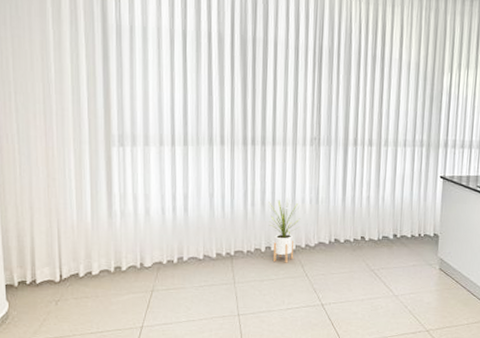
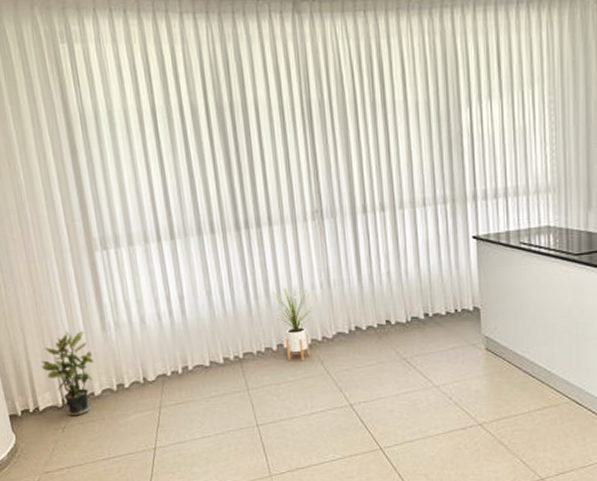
potted plant: none [44,213,96,292] -> present [40,330,94,416]

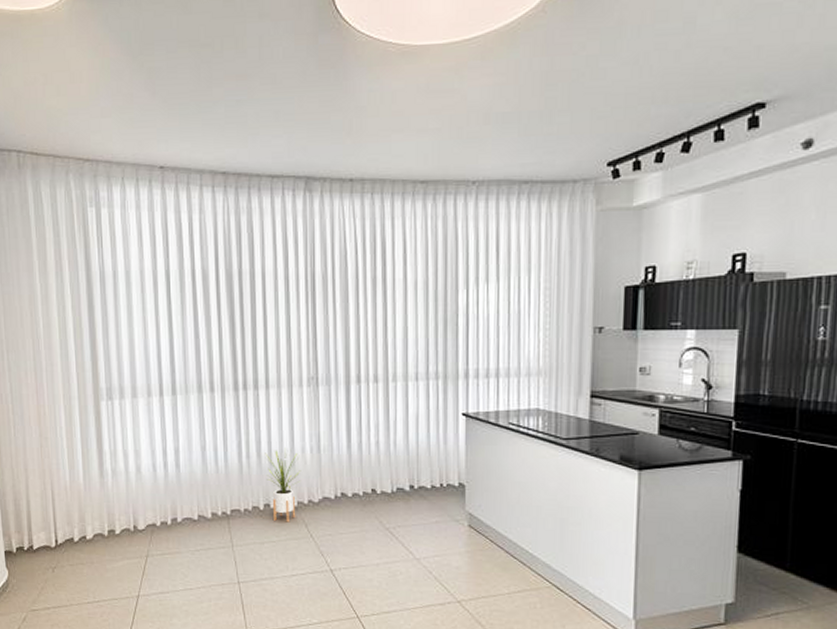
potted plant: present [40,330,94,416] -> none [39,474,89,558]

